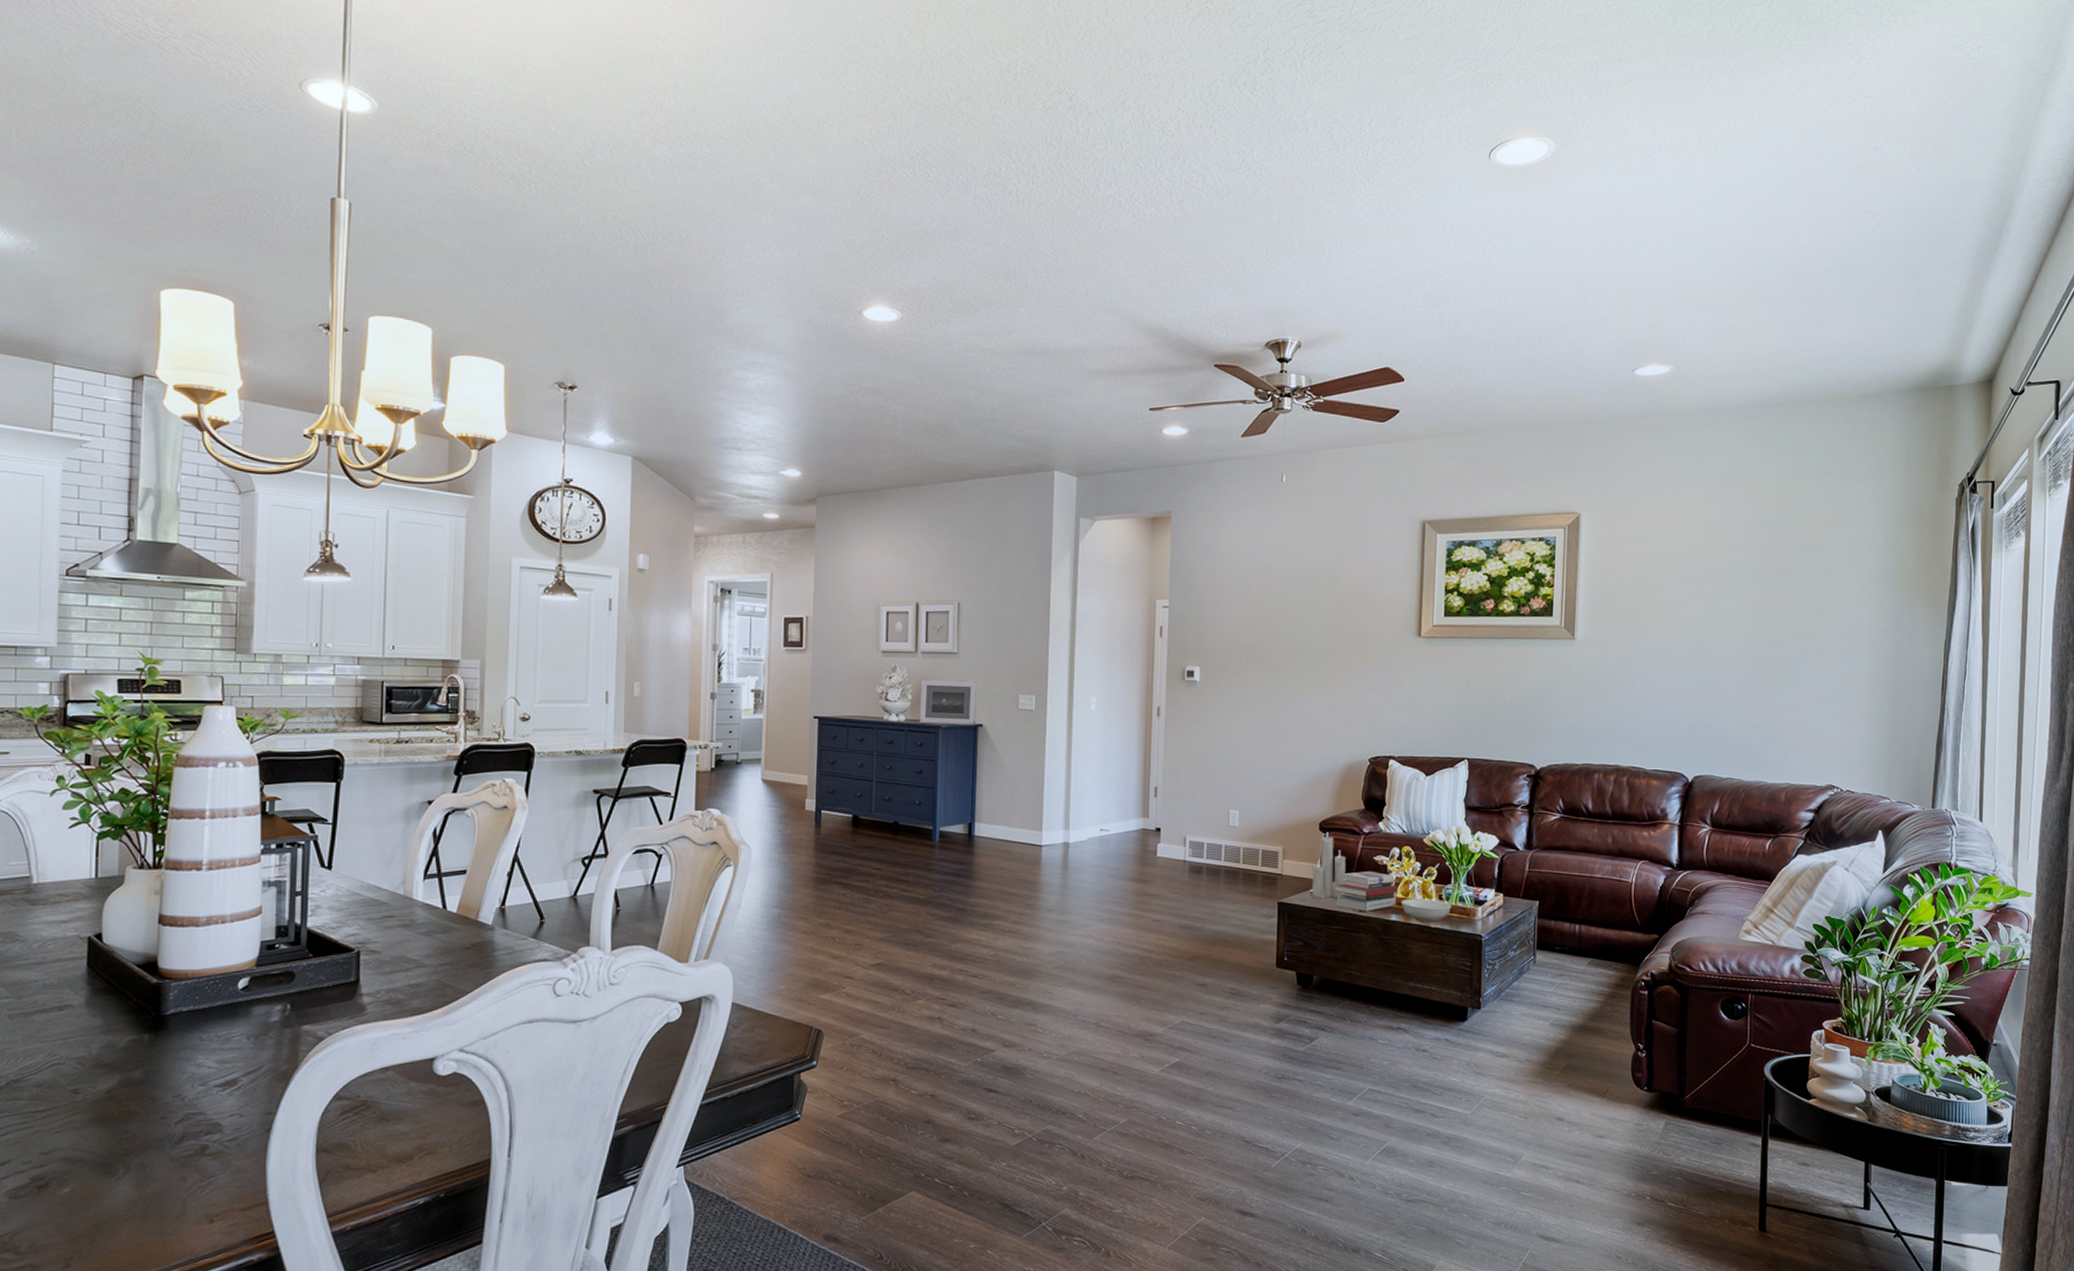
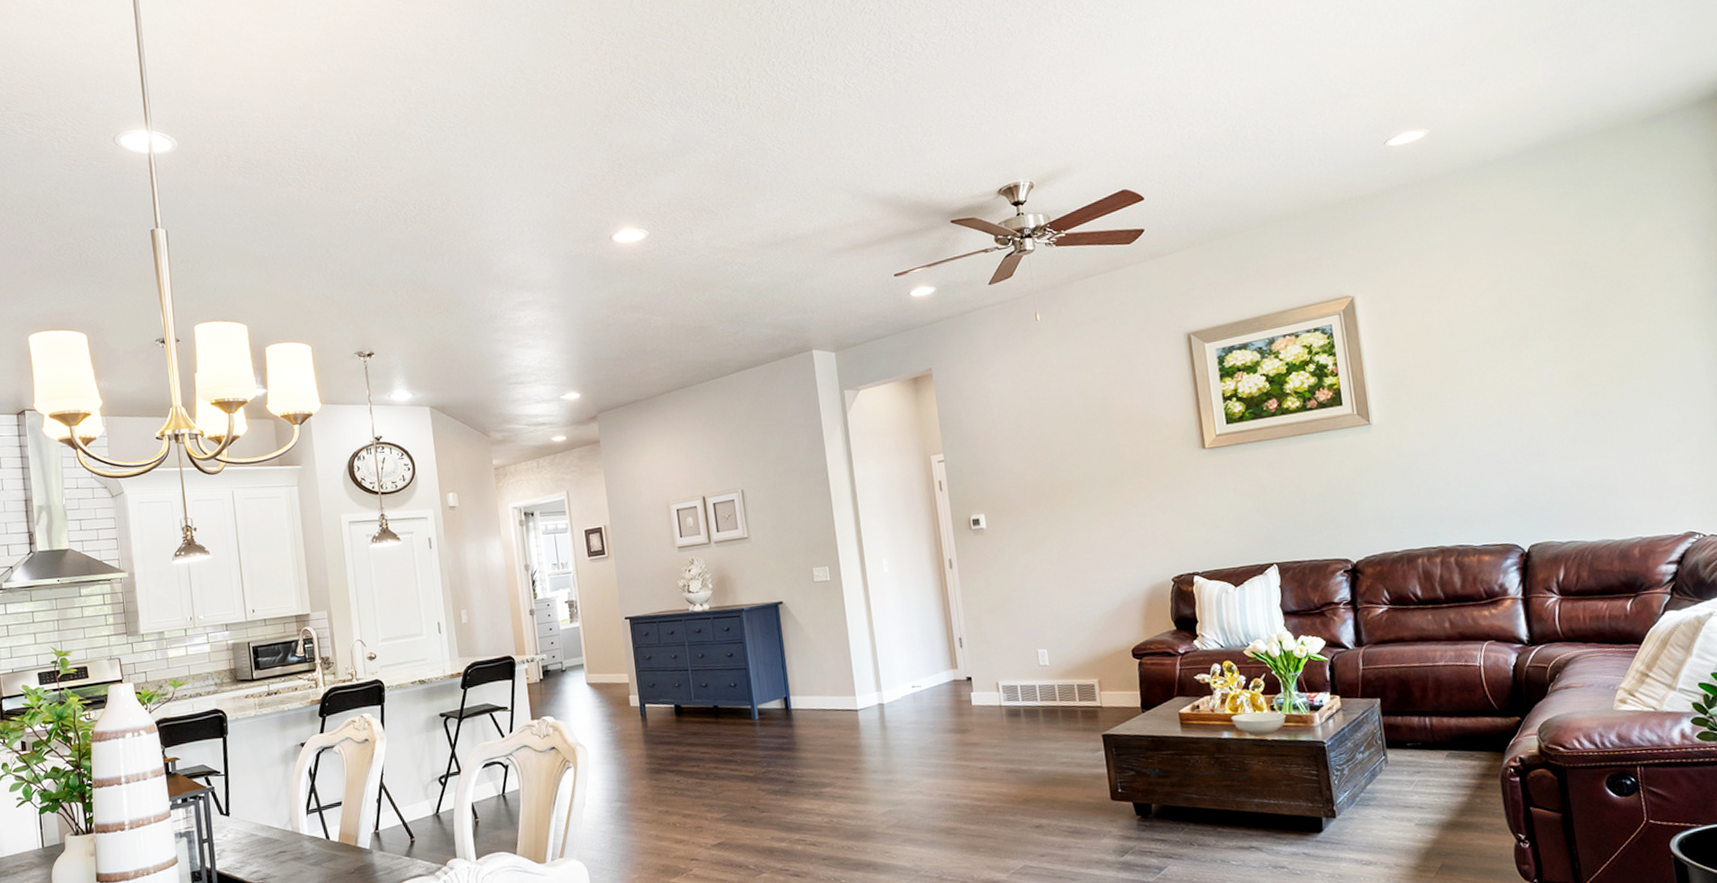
picture frame: present [920,680,976,726] -> none [719,562,775,610]
candle: present [1311,832,1346,901] -> none [1132,658,1169,727]
books: present [1335,870,1398,913] -> none [1158,690,1226,735]

